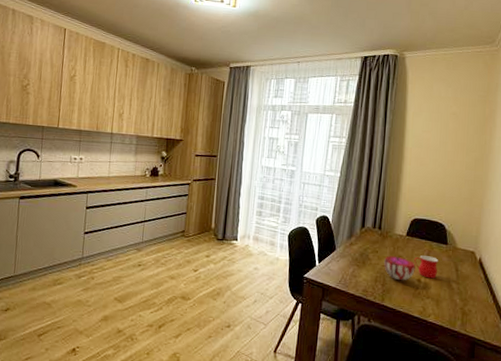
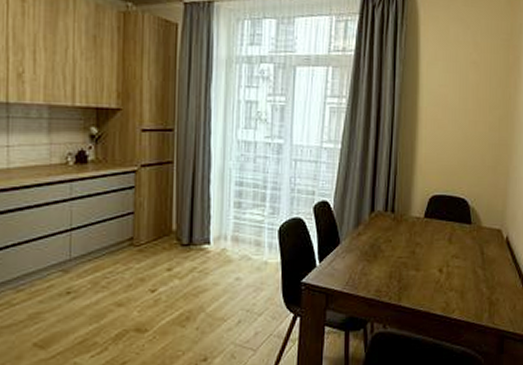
decorative bowl: present [384,255,416,281] -> none [400,243,436,274]
mug: present [414,255,439,279] -> none [435,240,462,267]

